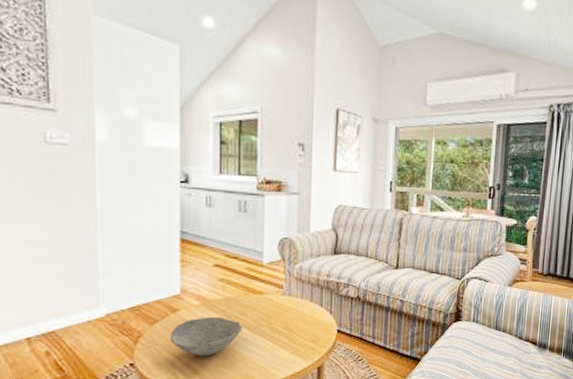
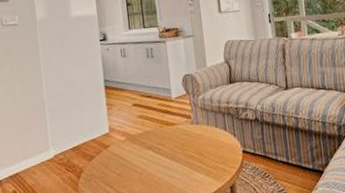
bowl: present [170,316,242,357] -> none [104,149,162,185]

